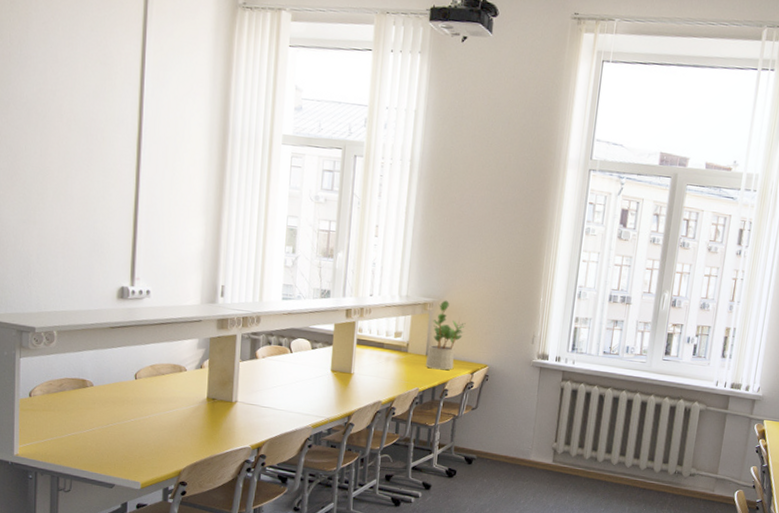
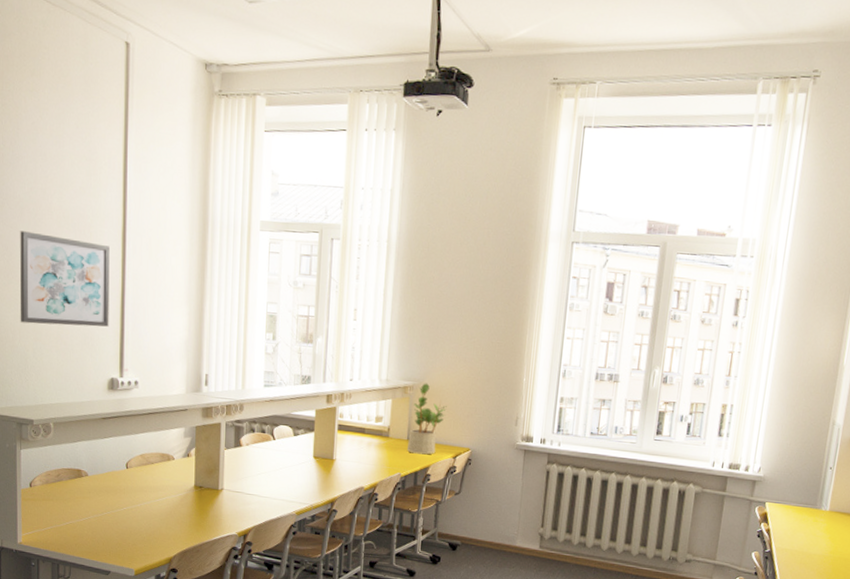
wall art: none [23,132,123,234] -> present [20,231,110,327]

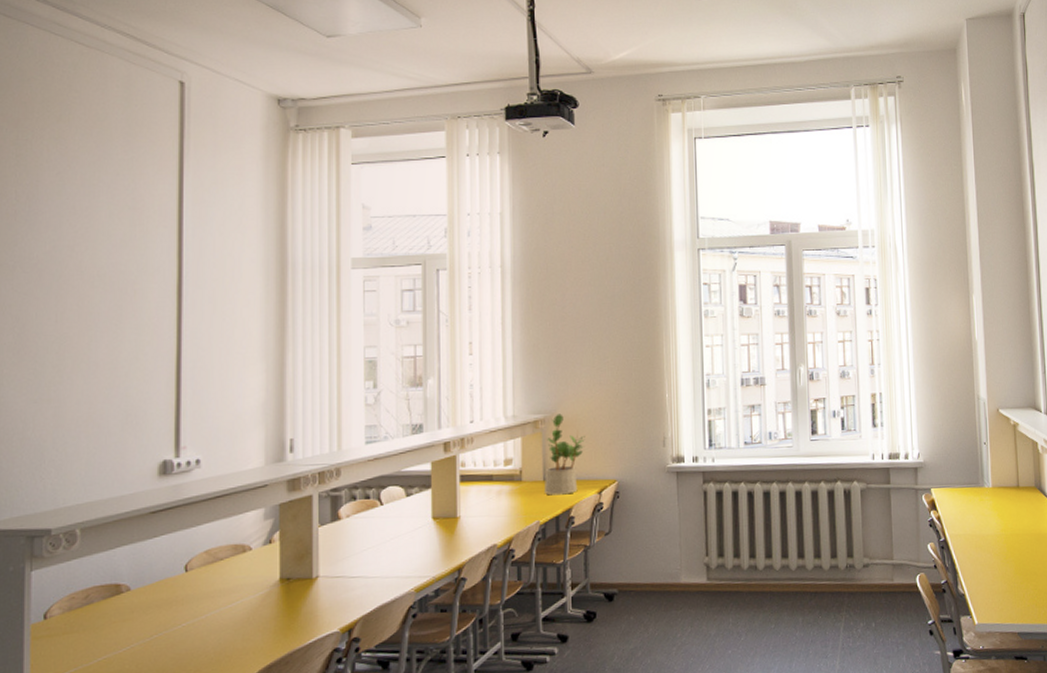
wall art: present [20,231,110,327] -> none [34,297,160,408]

